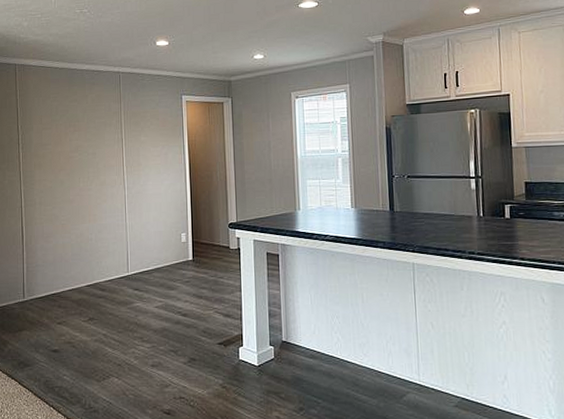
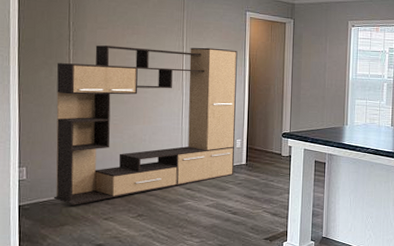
media console: none [9,137,181,310] -> present [53,45,238,205]

